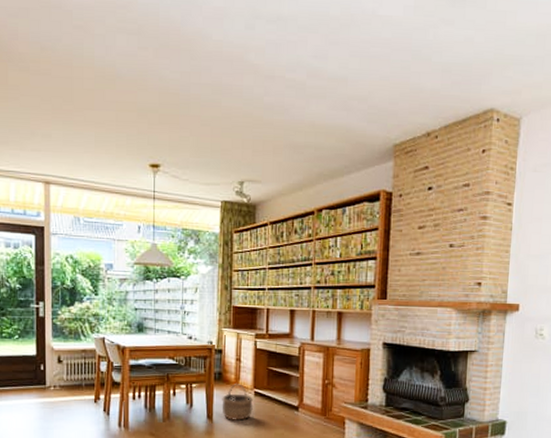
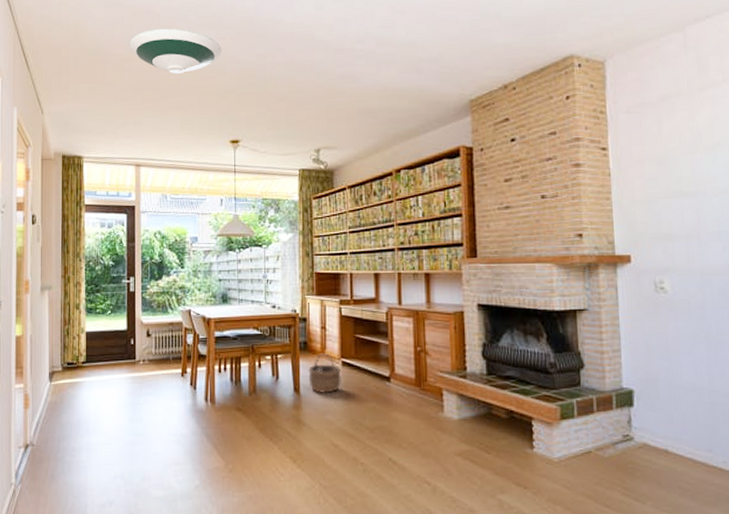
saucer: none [35,28,143,84] -> present [128,28,222,74]

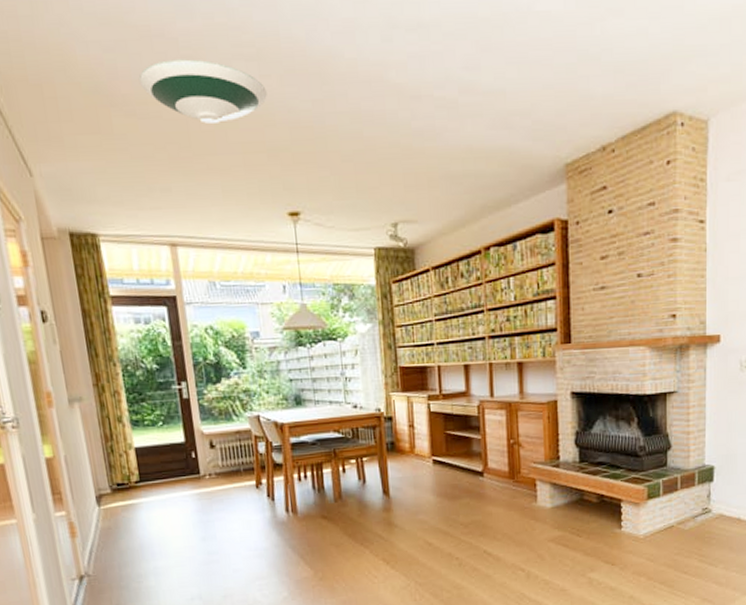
wicker basket: present [308,353,341,393] -> none [397,452,433,494]

